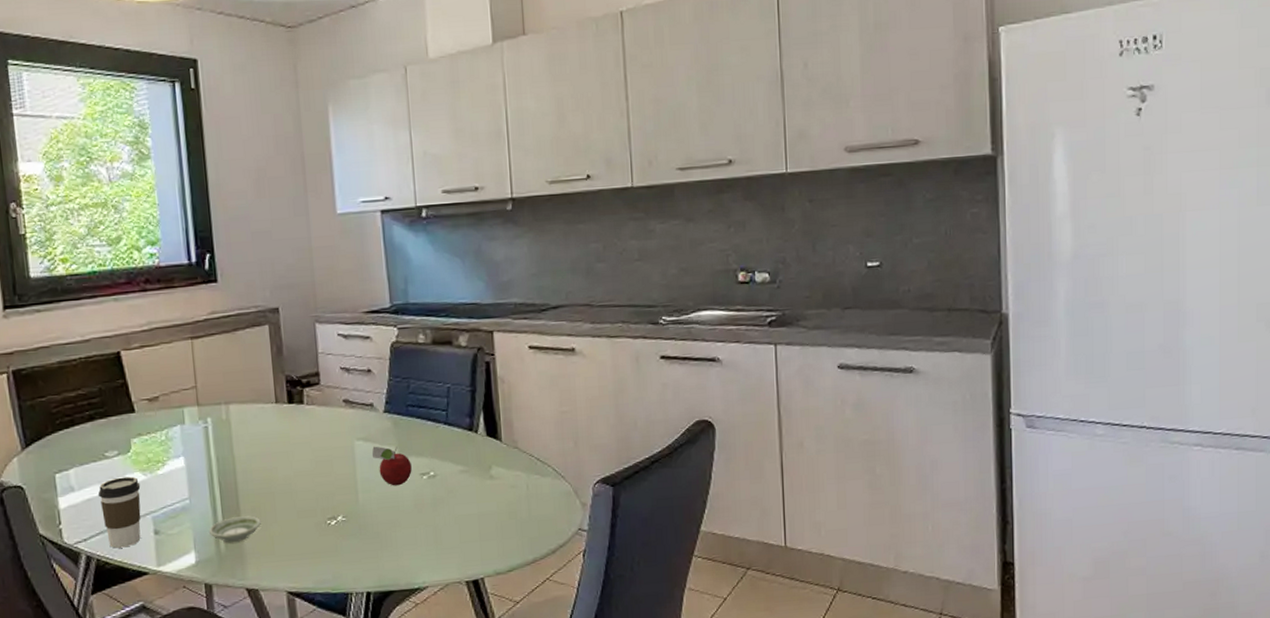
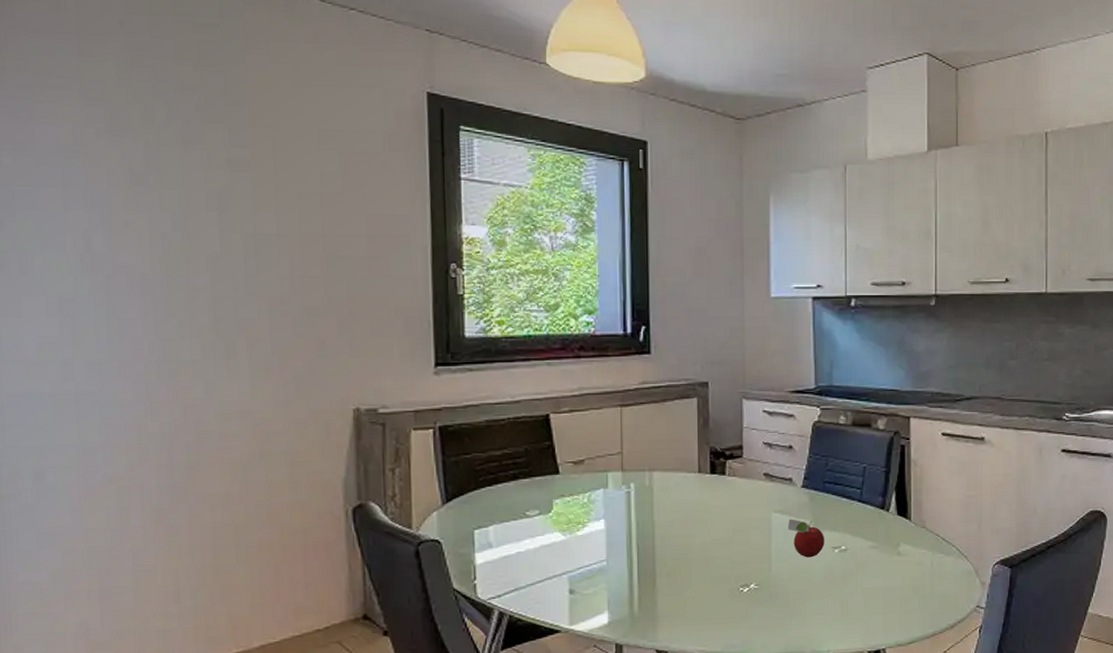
coffee cup: present [98,476,141,549] -> none [516,536,559,606]
saucer: present [209,516,261,543] -> none [624,580,675,605]

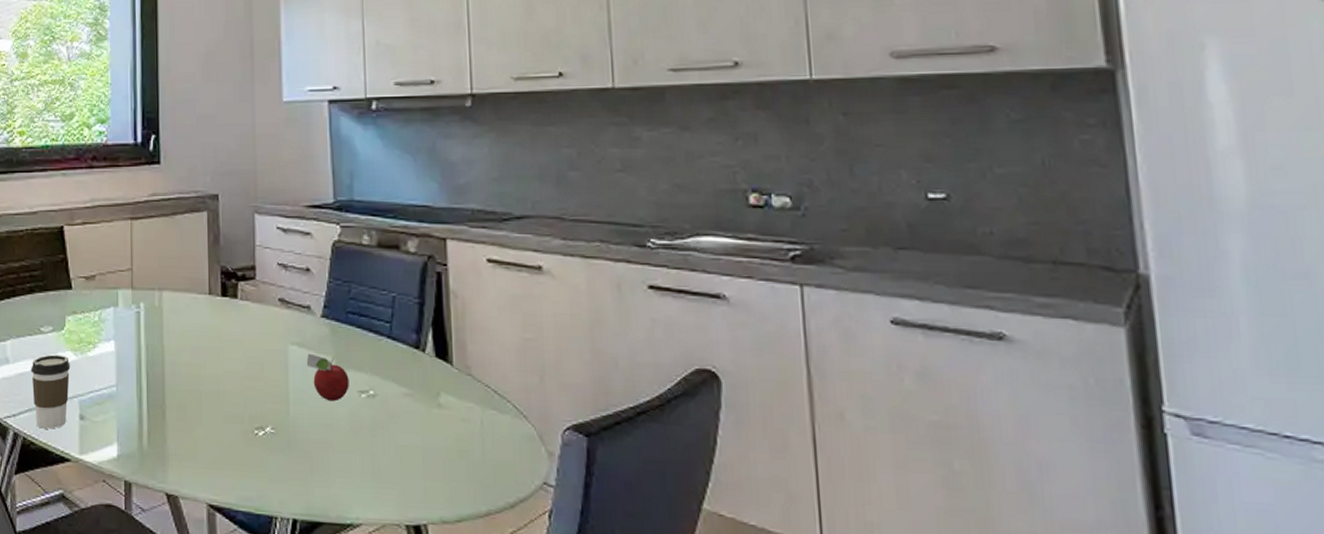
coffee cup: none [516,536,559,606] -> present [31,354,71,429]

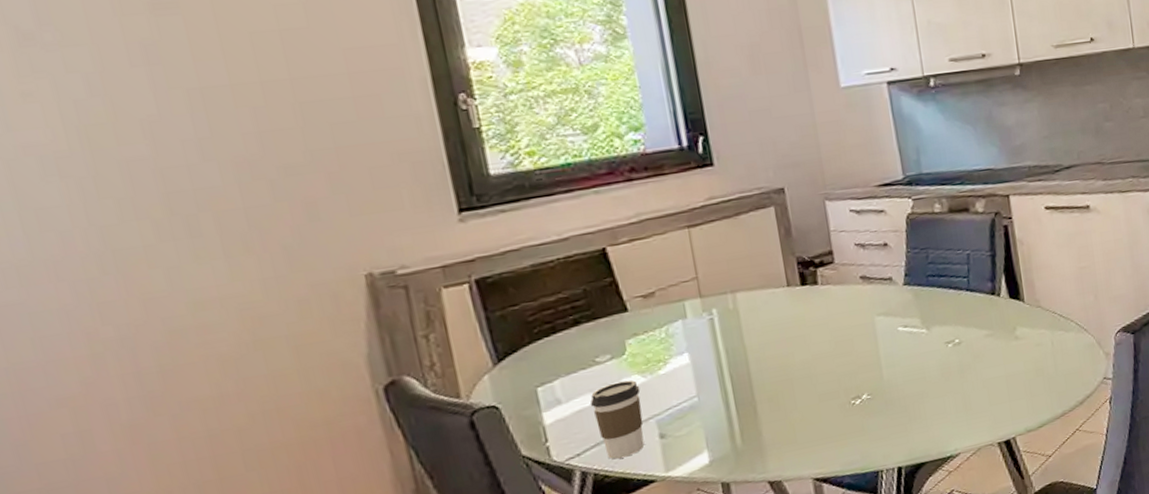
fruit: present [307,353,349,402] -> none [894,318,937,358]

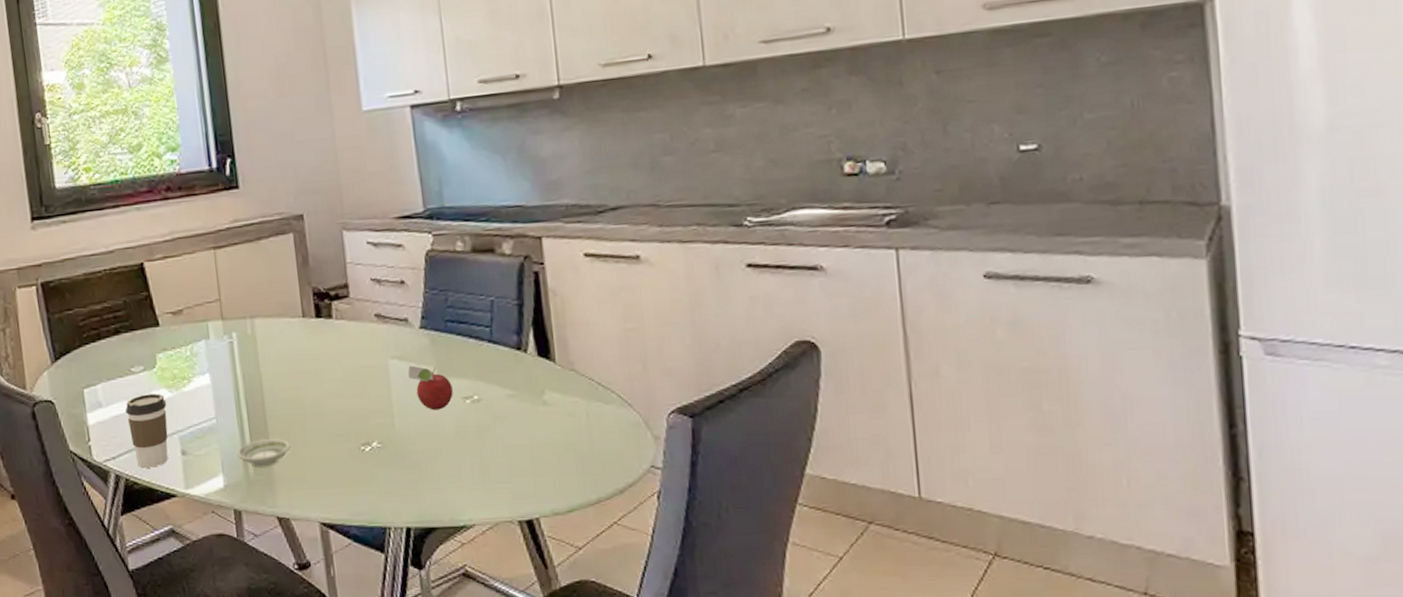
saucer: none [722,406,780,437] -> present [237,438,291,467]
fruit: none [894,318,937,358] -> present [408,365,453,411]

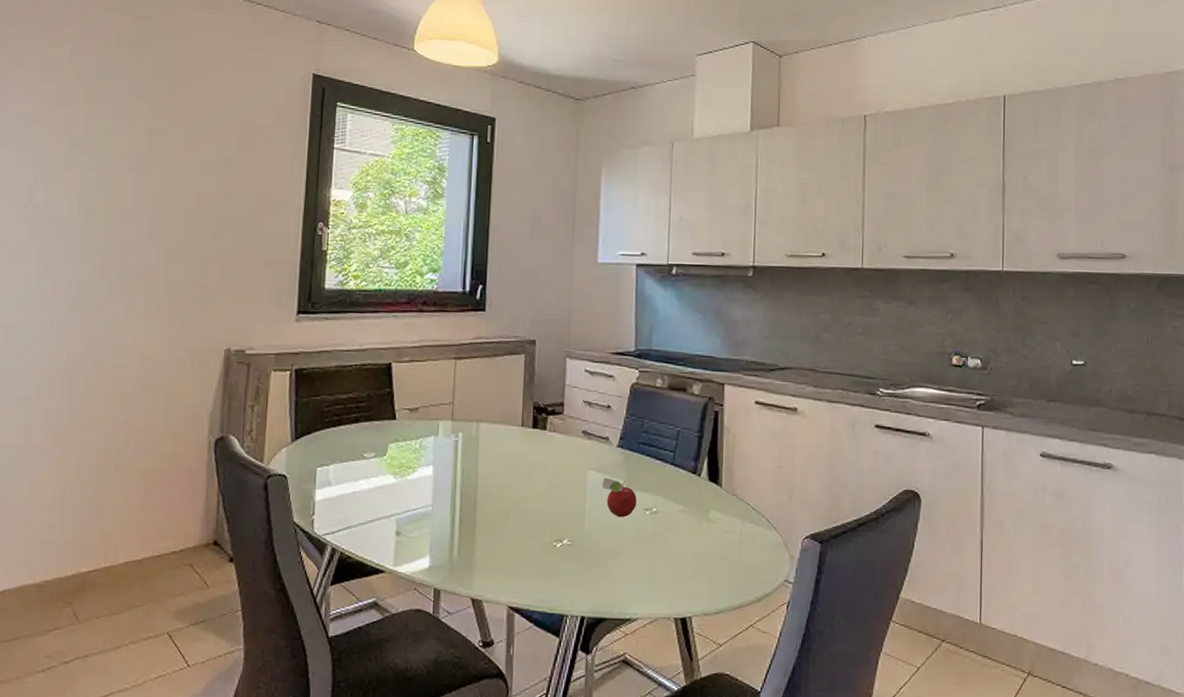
coffee cup: present [125,393,168,468] -> none [352,478,391,544]
saucer: present [237,438,291,467] -> none [445,528,493,553]

